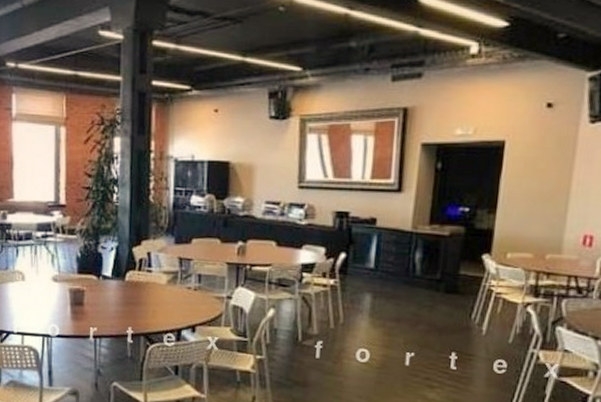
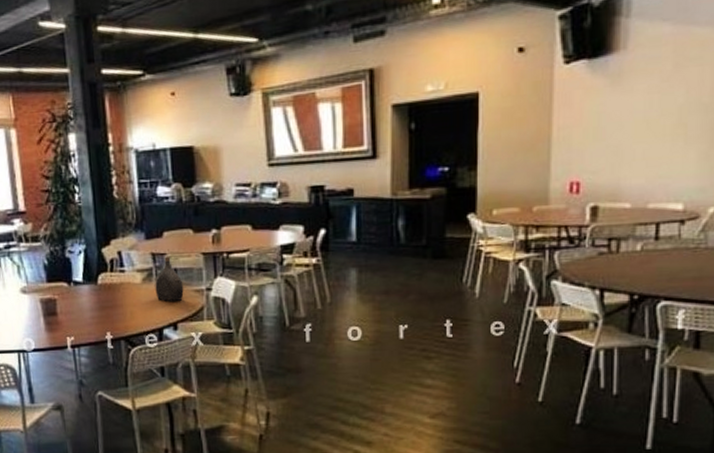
water jug: none [178,262,206,306] -> present [155,256,184,302]

